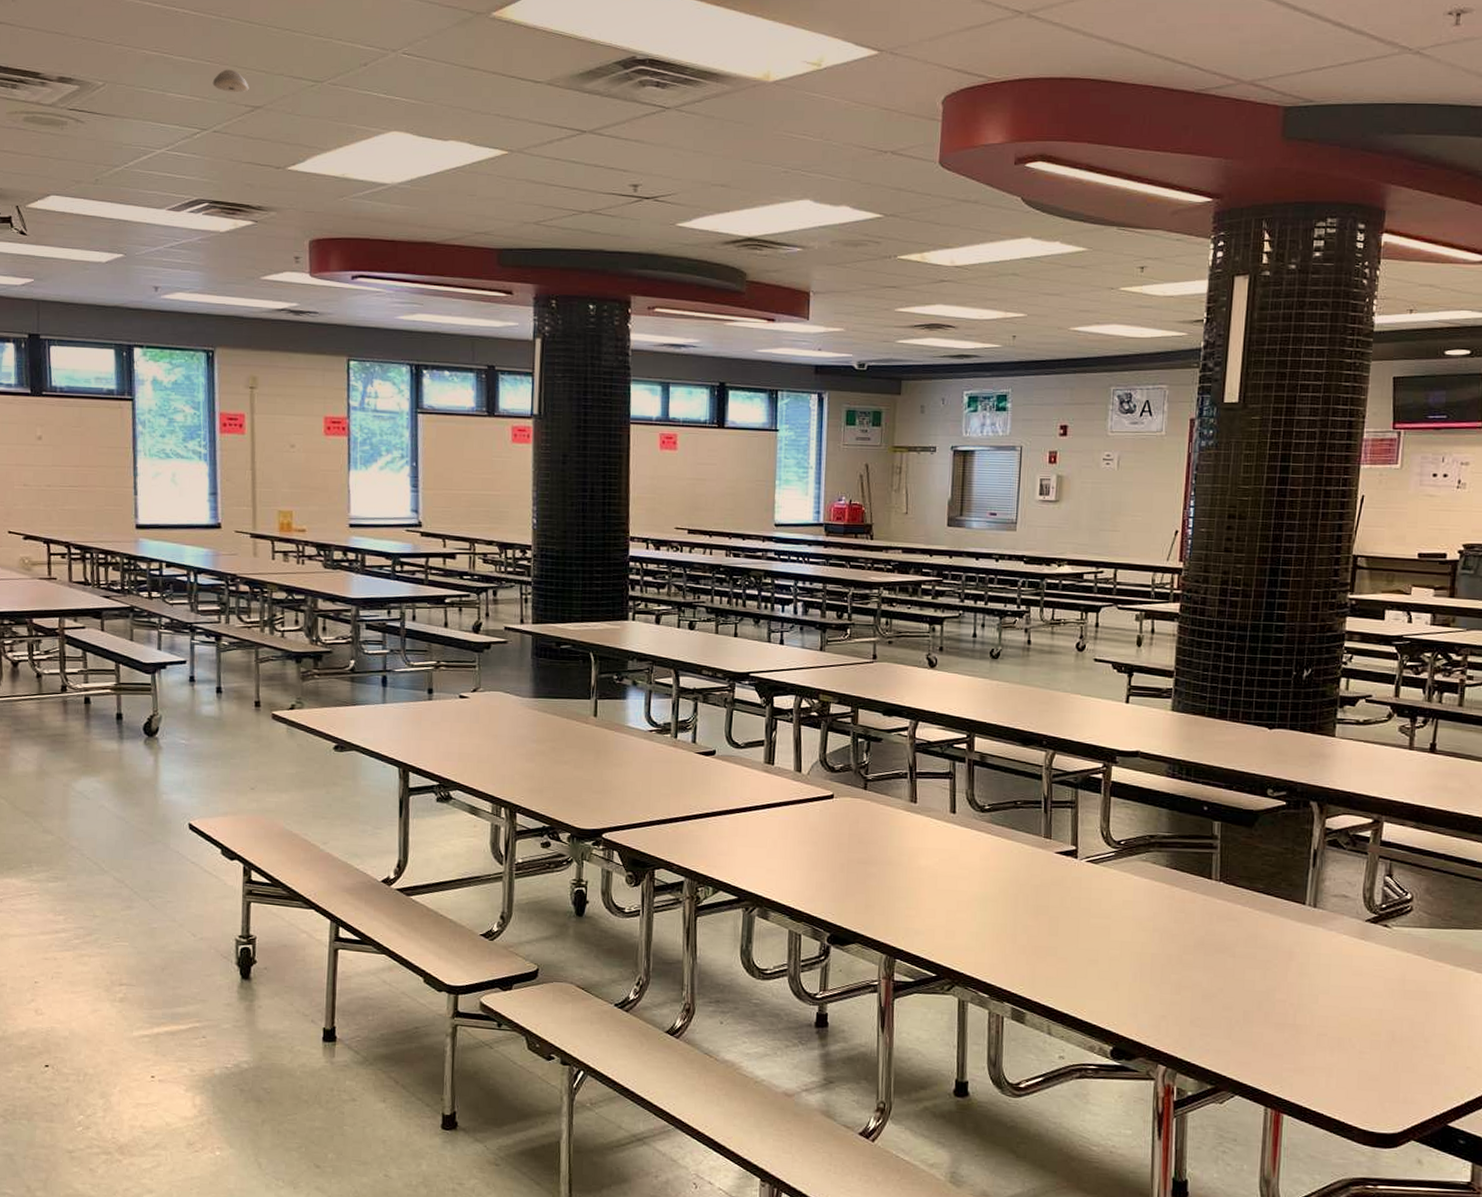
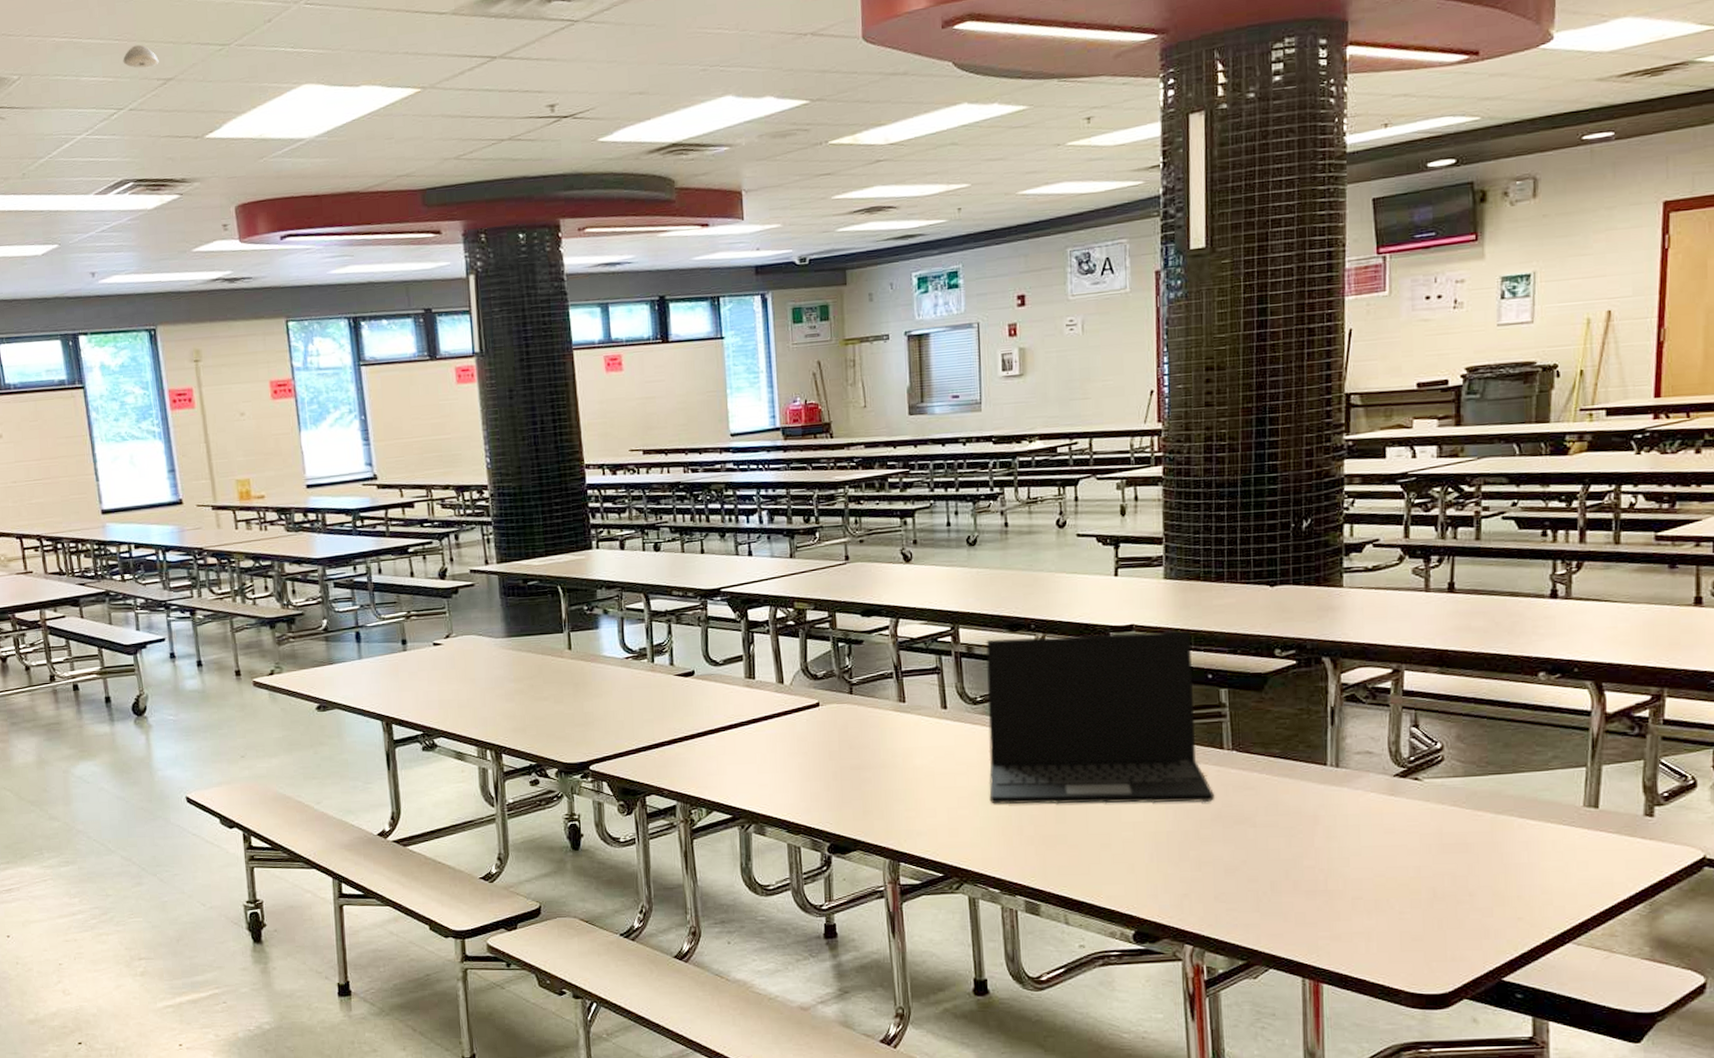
laptop: none [987,750,1199,929] -> present [986,631,1214,805]

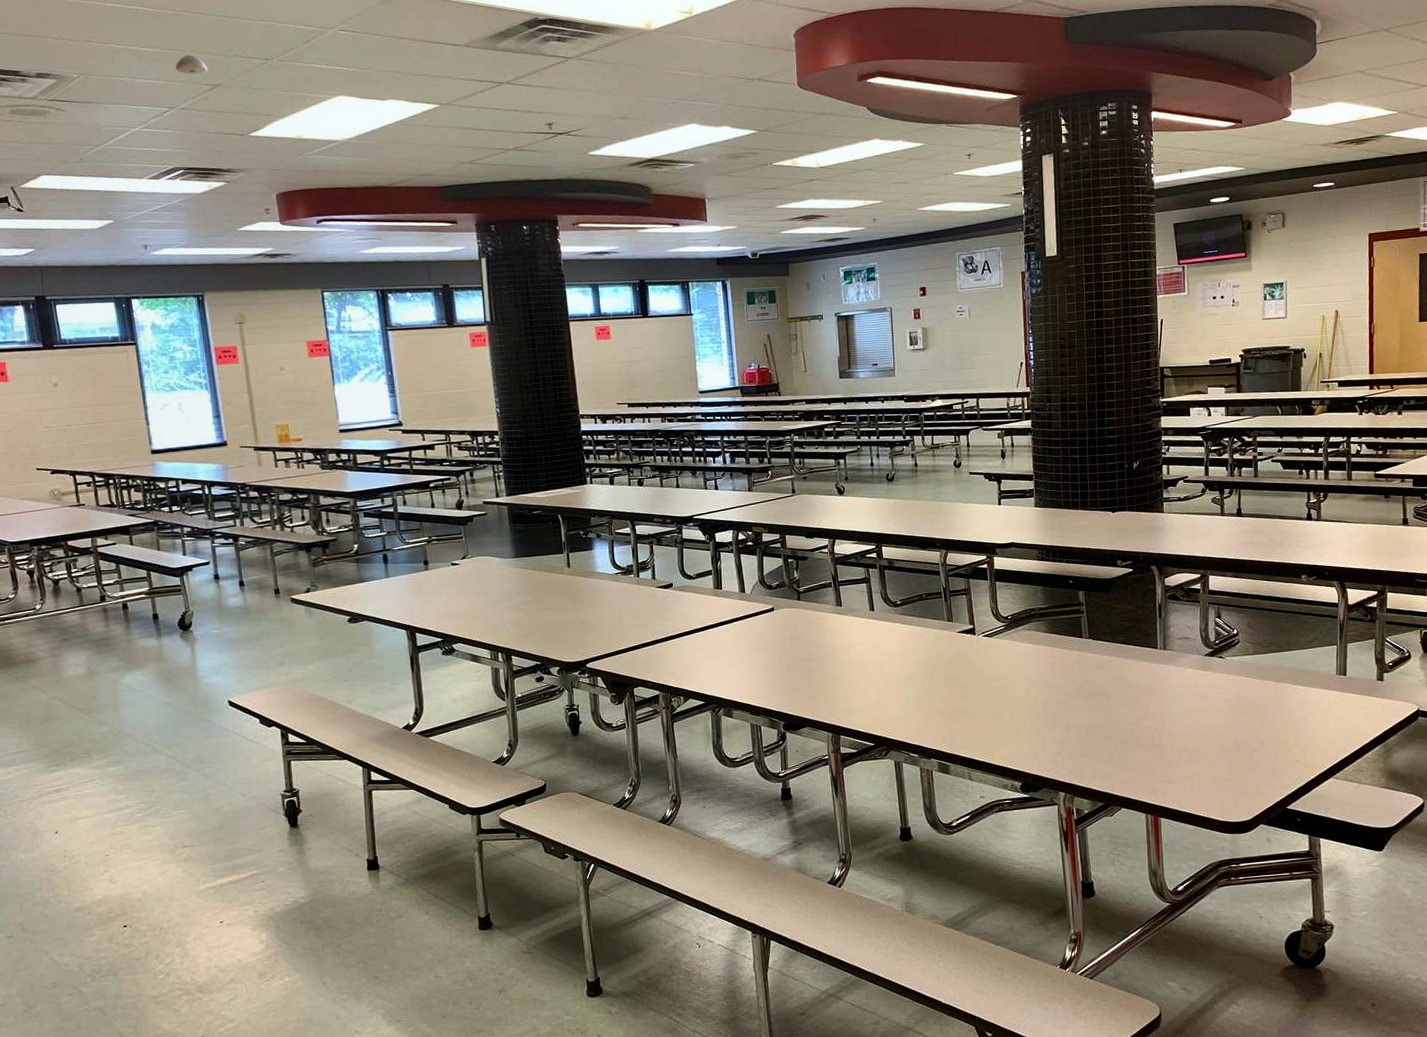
laptop: present [986,631,1214,805] -> none [903,547,1077,686]

